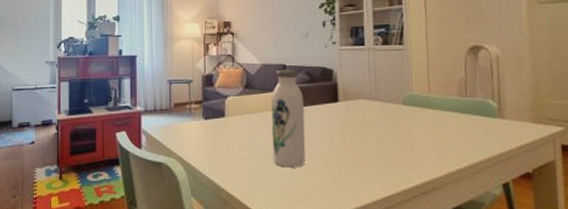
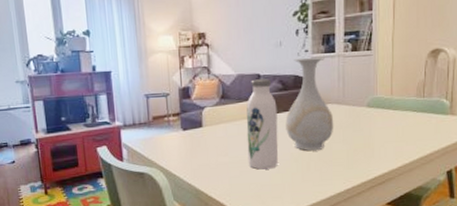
vase: none [313,49,367,149] -> present [285,57,334,151]

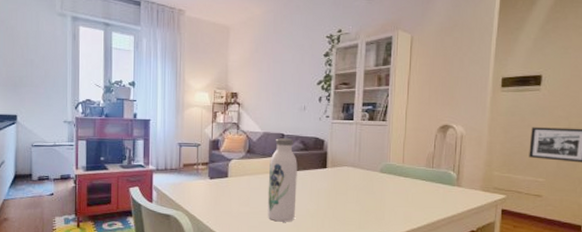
vase: present [285,57,334,151] -> none [304,122,349,208]

